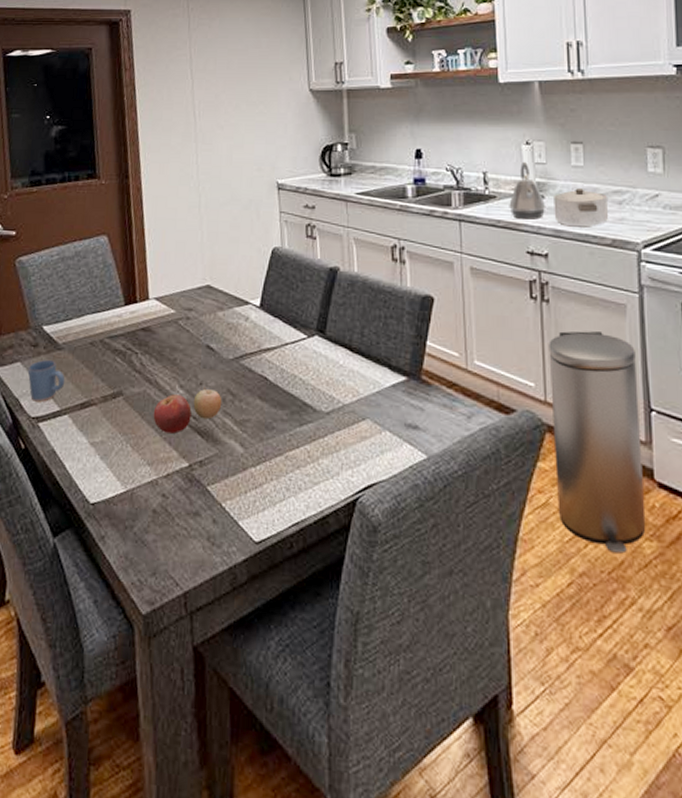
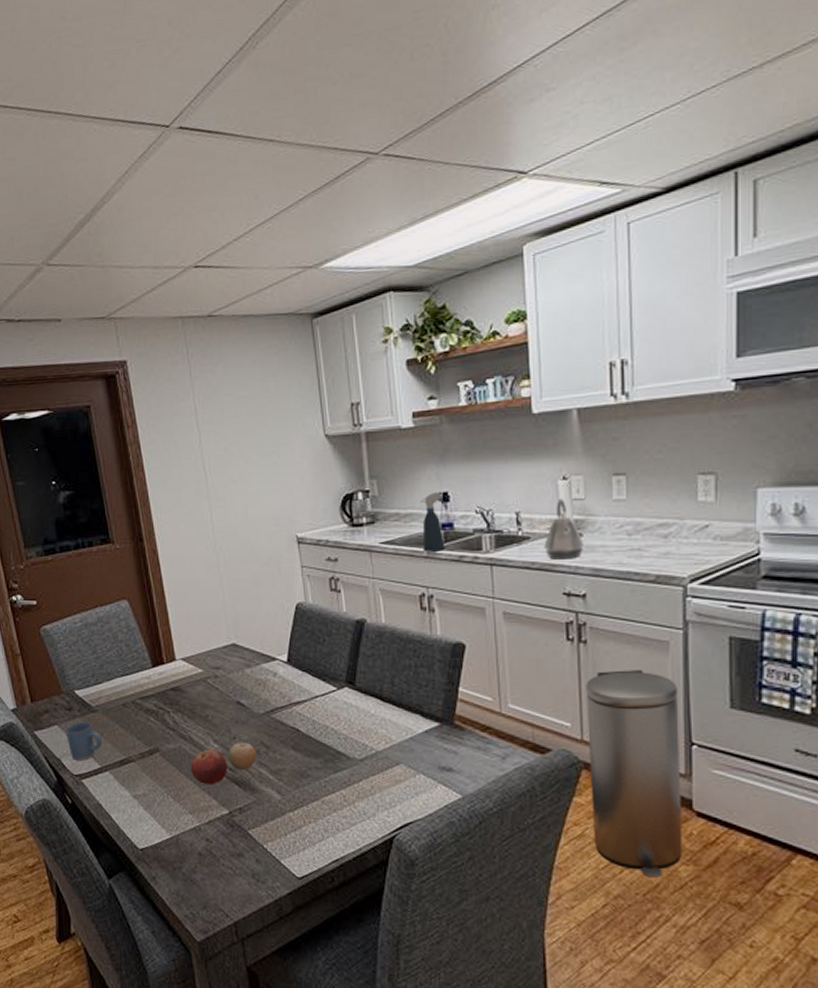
spray bottle: none [395,148,420,205] -> present [420,491,448,552]
cooking pot: present [554,188,608,228] -> none [593,524,652,565]

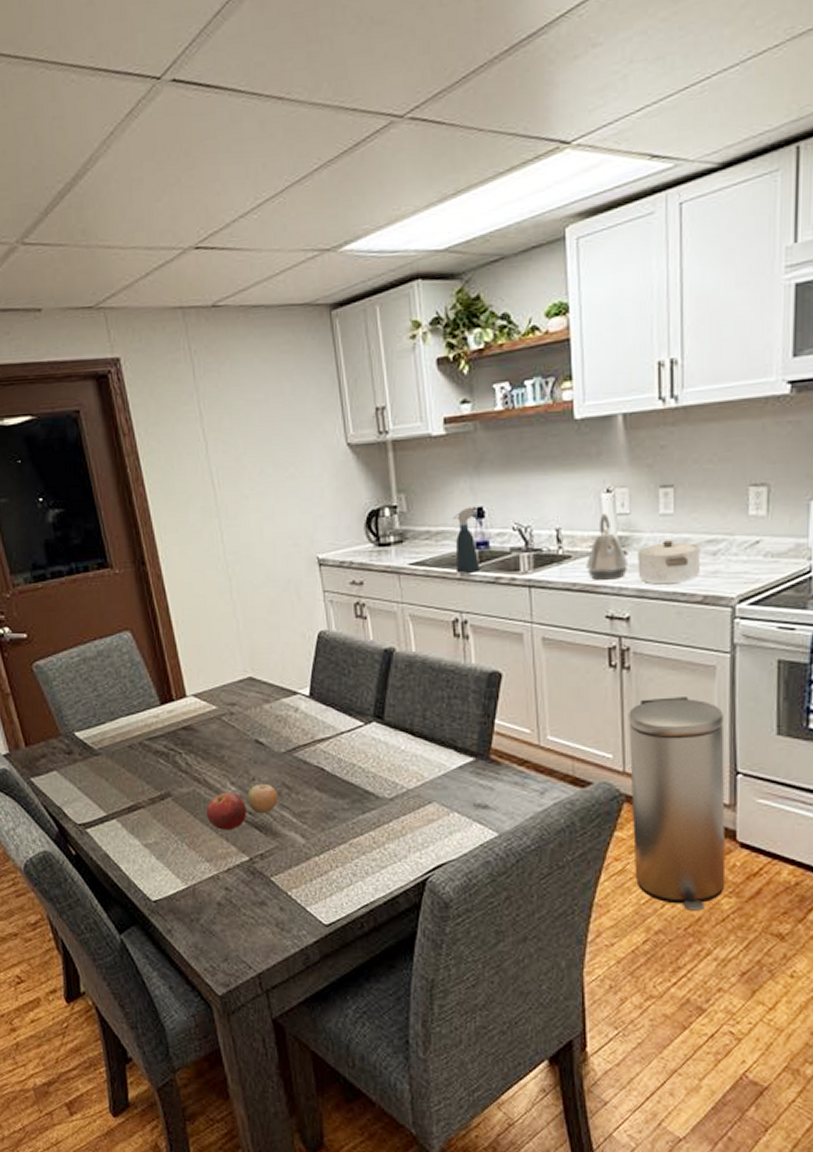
mug: present [65,721,103,761] -> none [65,766,108,808]
cooking pot: none [593,524,652,565] -> present [638,540,700,585]

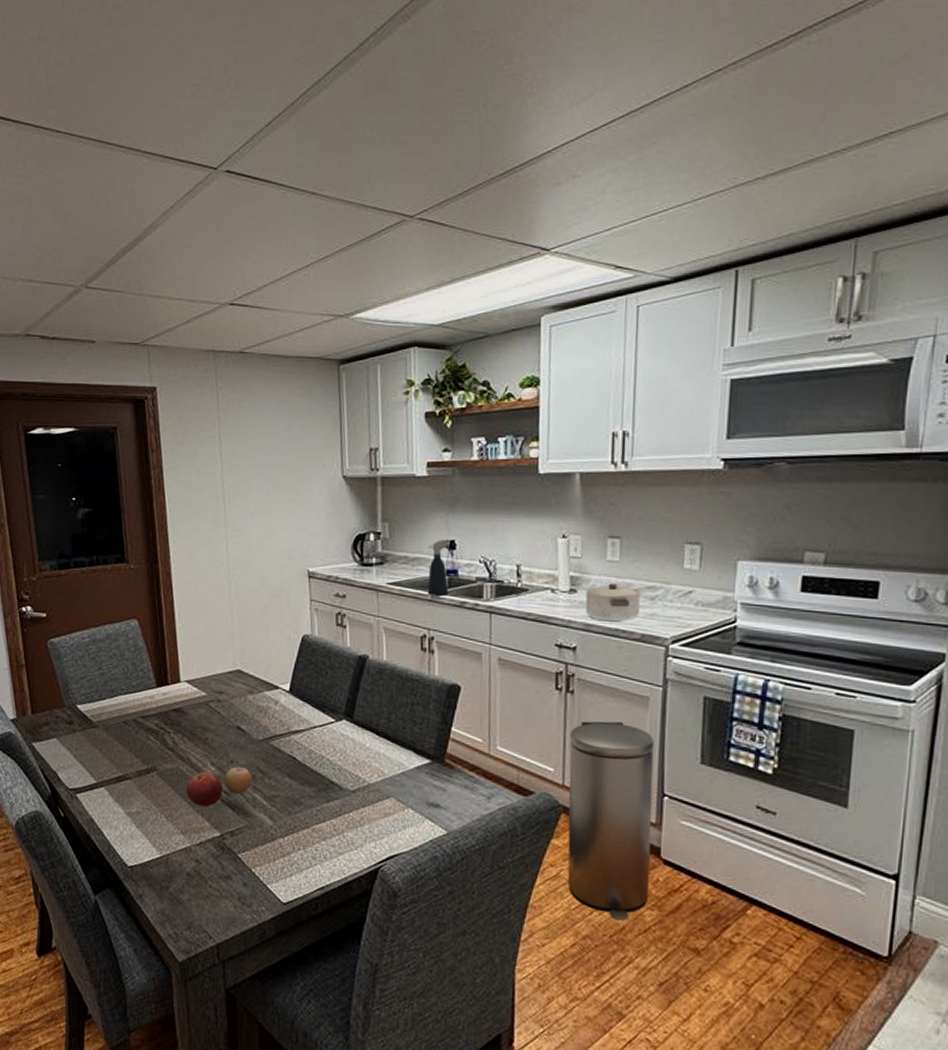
kettle: present [586,512,629,580] -> none [541,554,578,613]

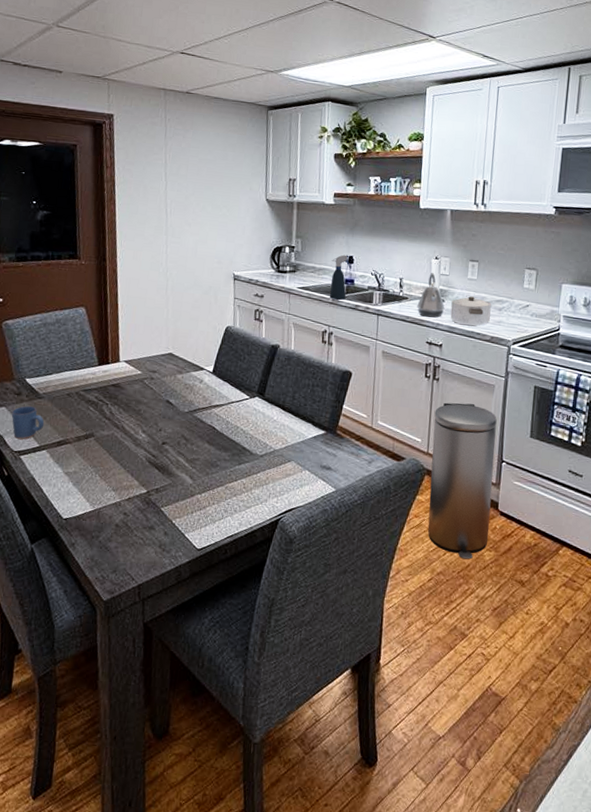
mug: none [64,736,101,775] -> present [11,405,45,439]
fruit: present [186,771,223,807] -> none [119,437,152,468]
fruit: present [224,764,252,795] -> none [153,432,177,458]
kettle: none [541,554,578,613] -> present [417,272,445,318]

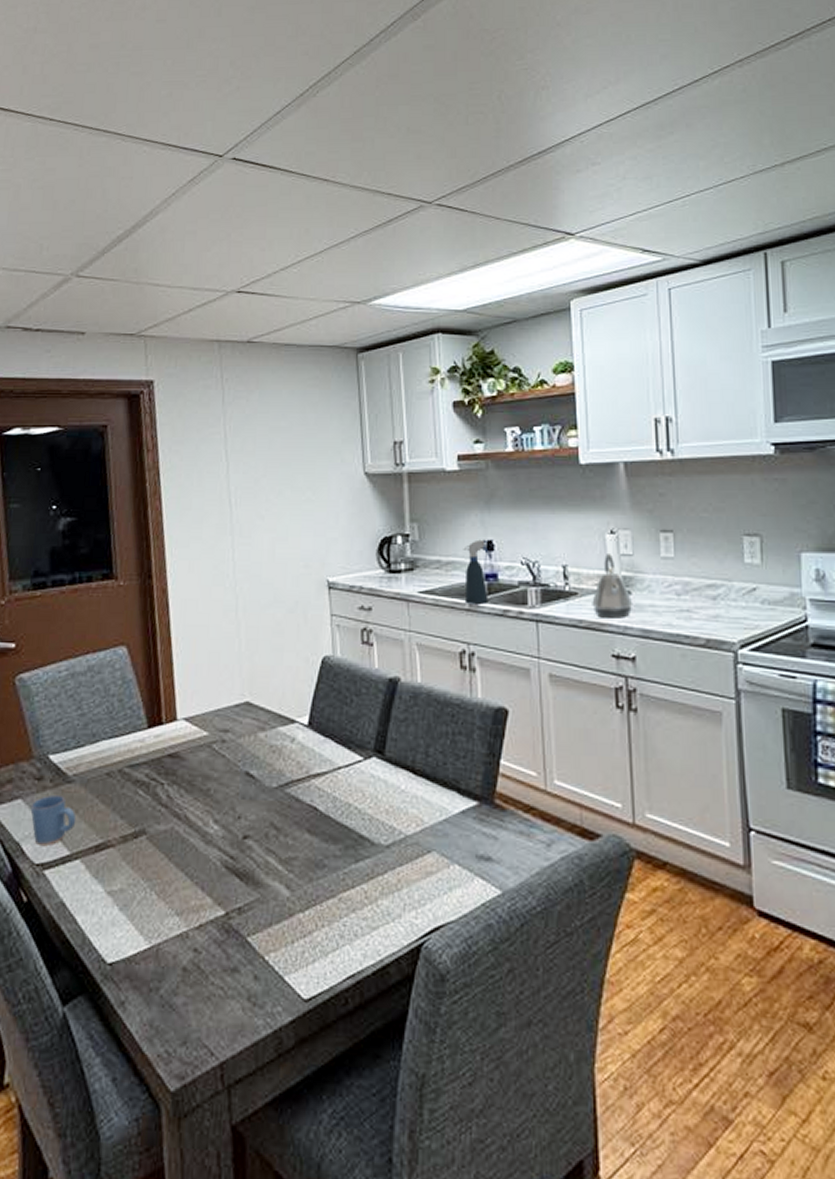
pedal bin: present [427,402,497,560] -> none [637,743,745,993]
cooking pot: present [450,296,491,327] -> none [641,583,701,626]

